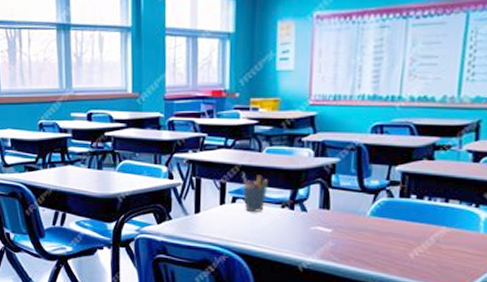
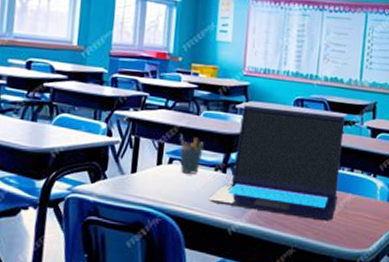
laptop: none [277,137,438,257] -> present [209,105,345,222]

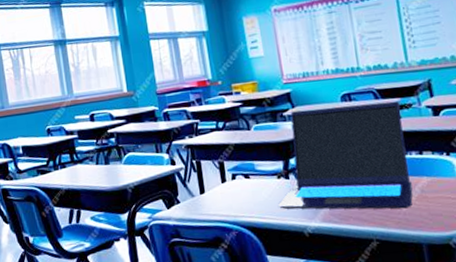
pen holder: present [179,135,204,174] -> none [237,151,263,186]

